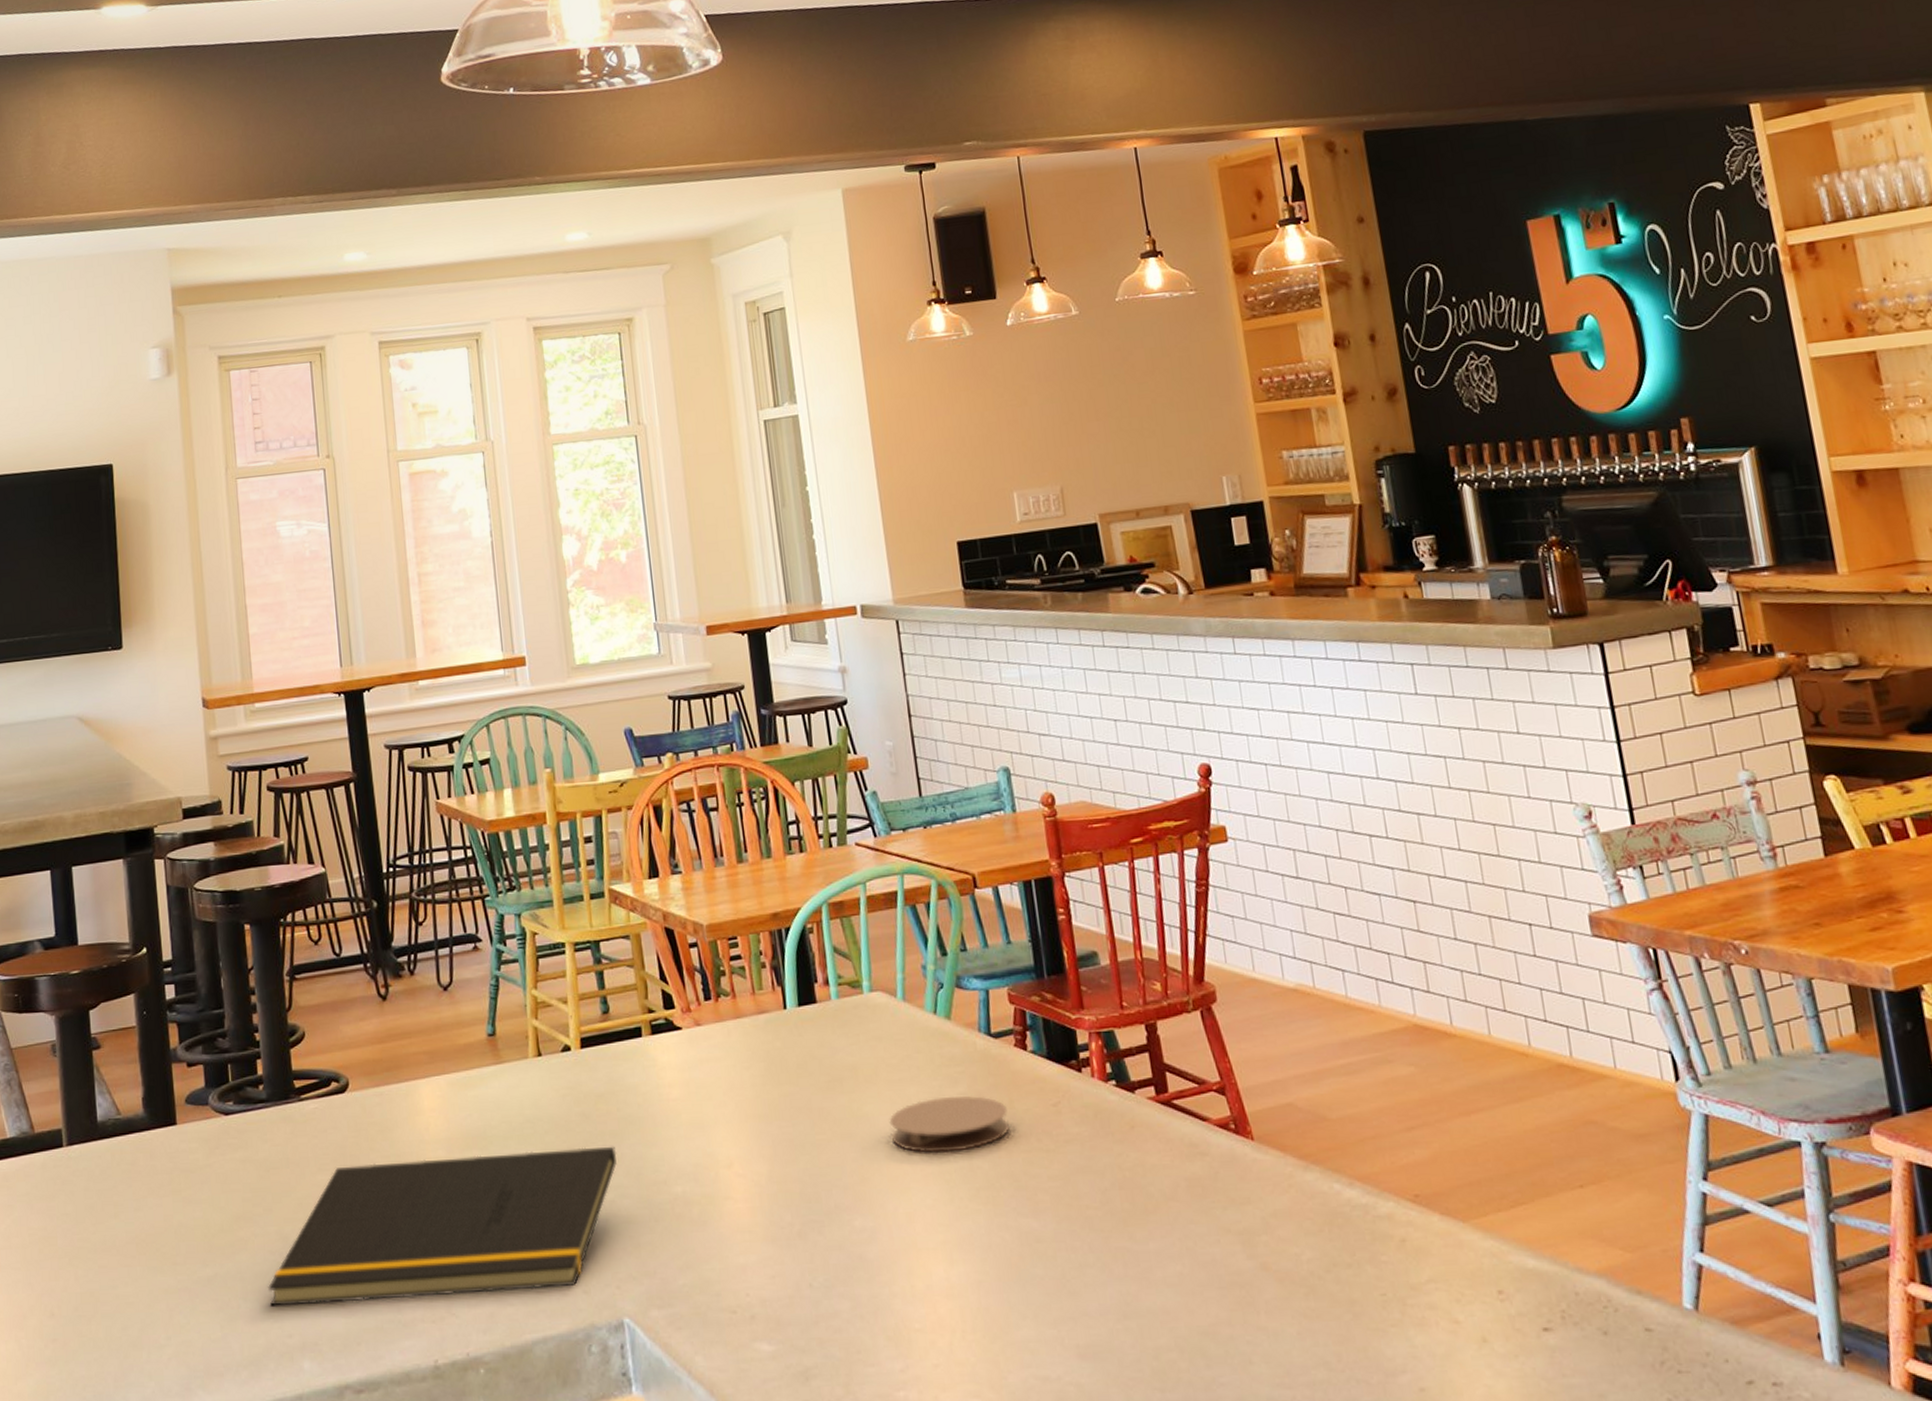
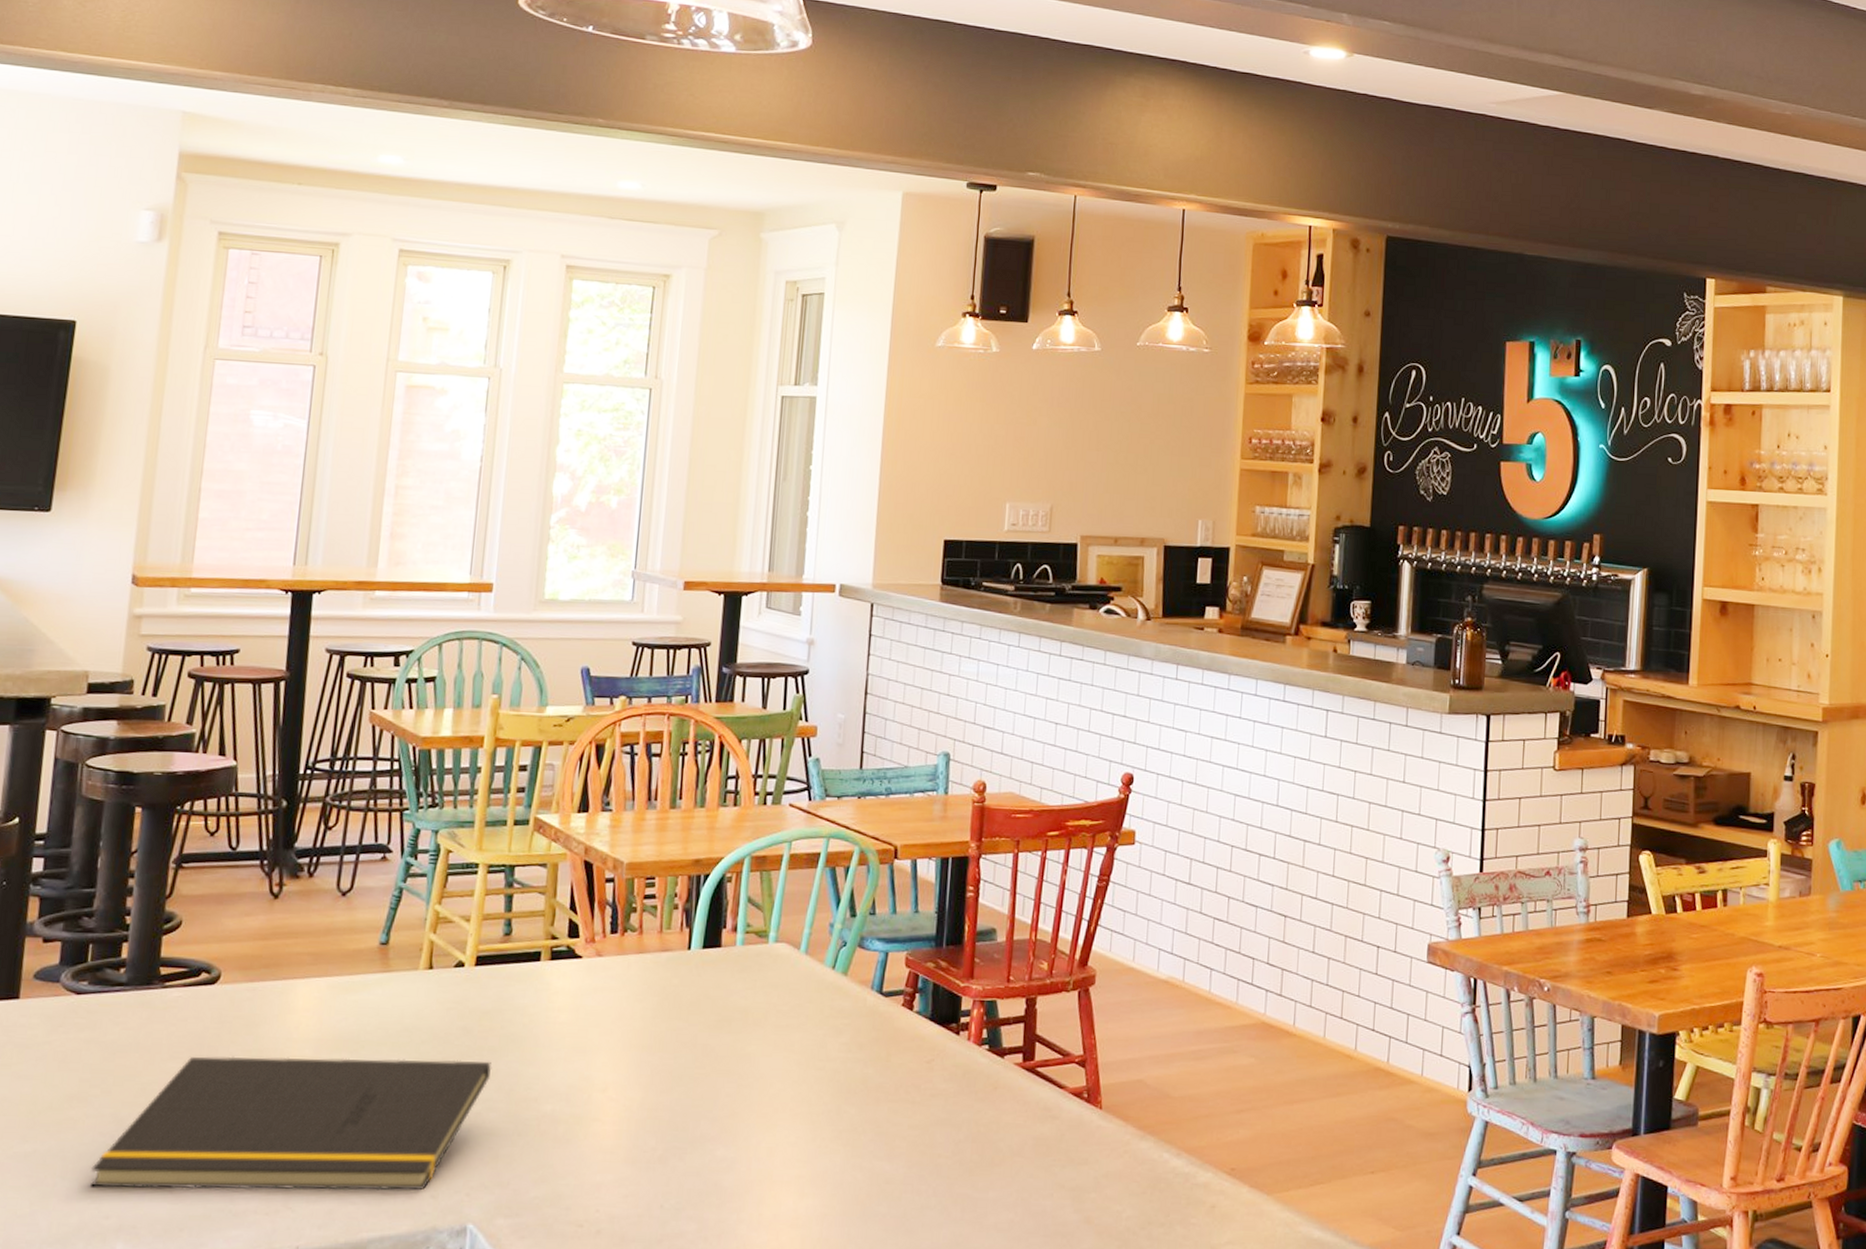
coaster: present [889,1096,1010,1153] -> none [768,1045,883,1096]

